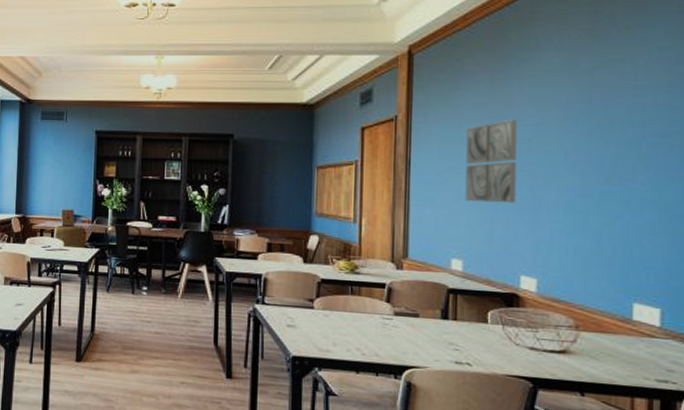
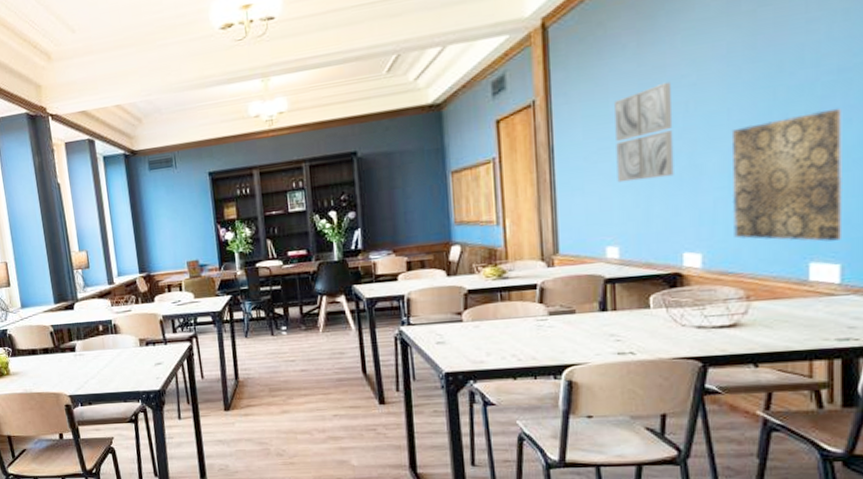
wall art: none [565,166,665,286] -> present [731,108,844,242]

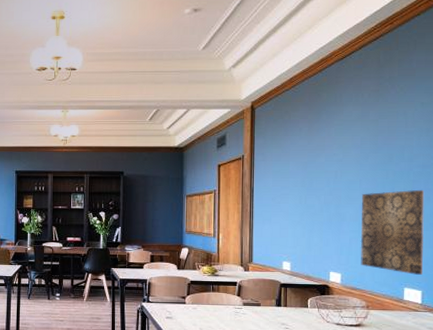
wall art: present [615,81,674,183] -> none [292,157,328,219]

